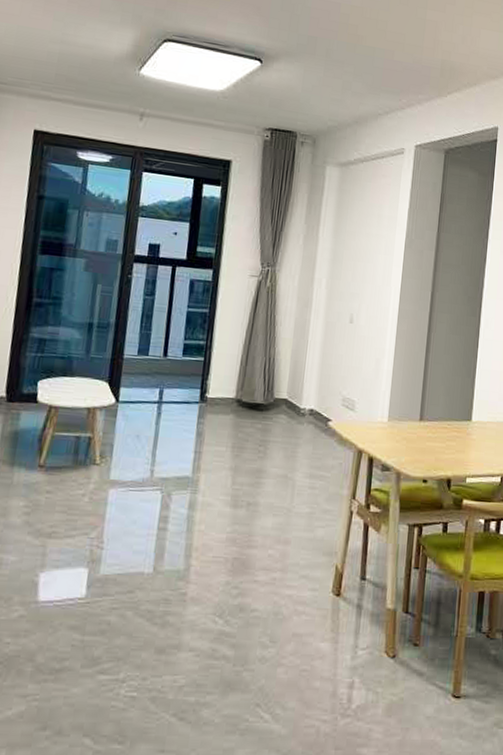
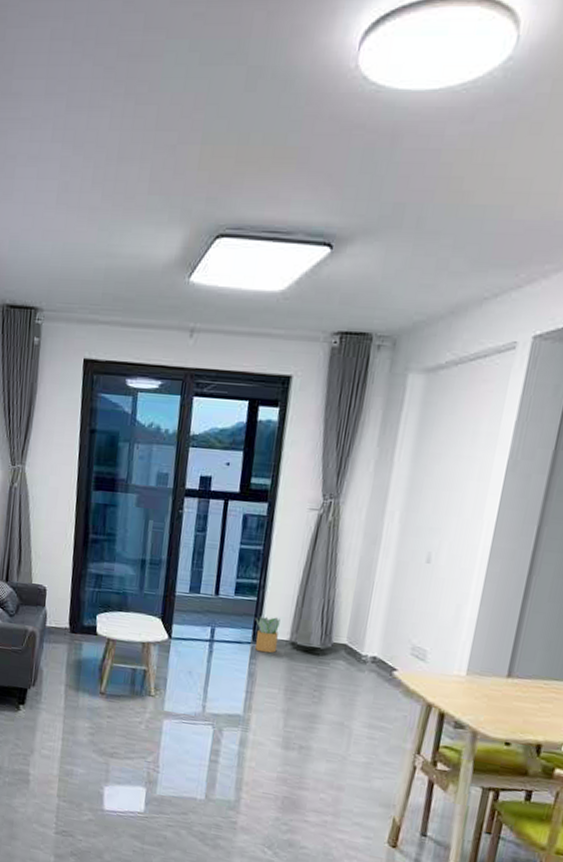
potted plant: none [203,376,226,412] -> present [255,617,281,653]

